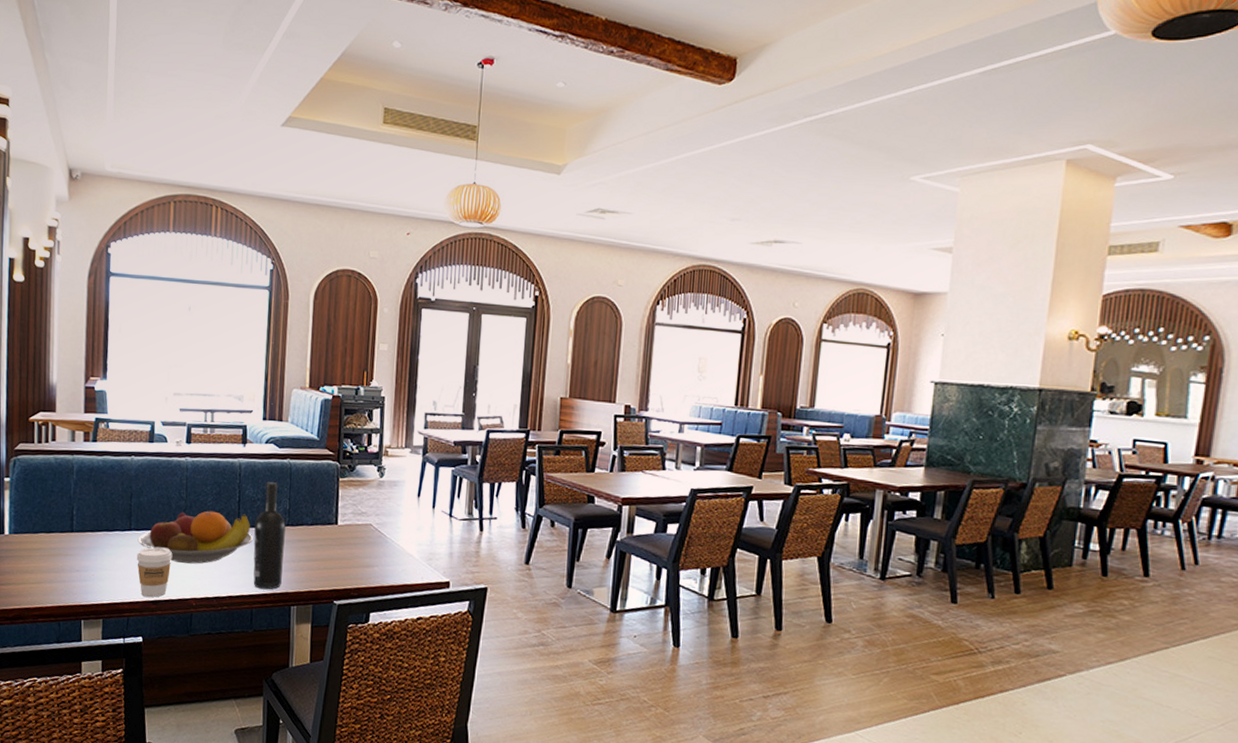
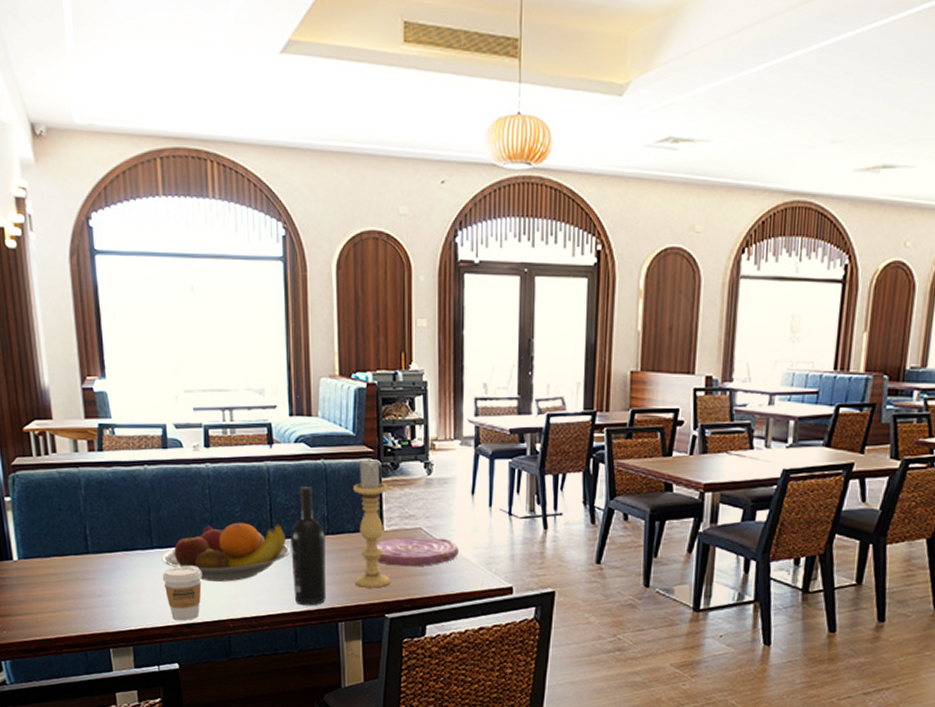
candle holder: none [309,461,344,577] -> present [353,459,391,588]
plate: none [330,531,403,559] -> present [376,536,459,567]

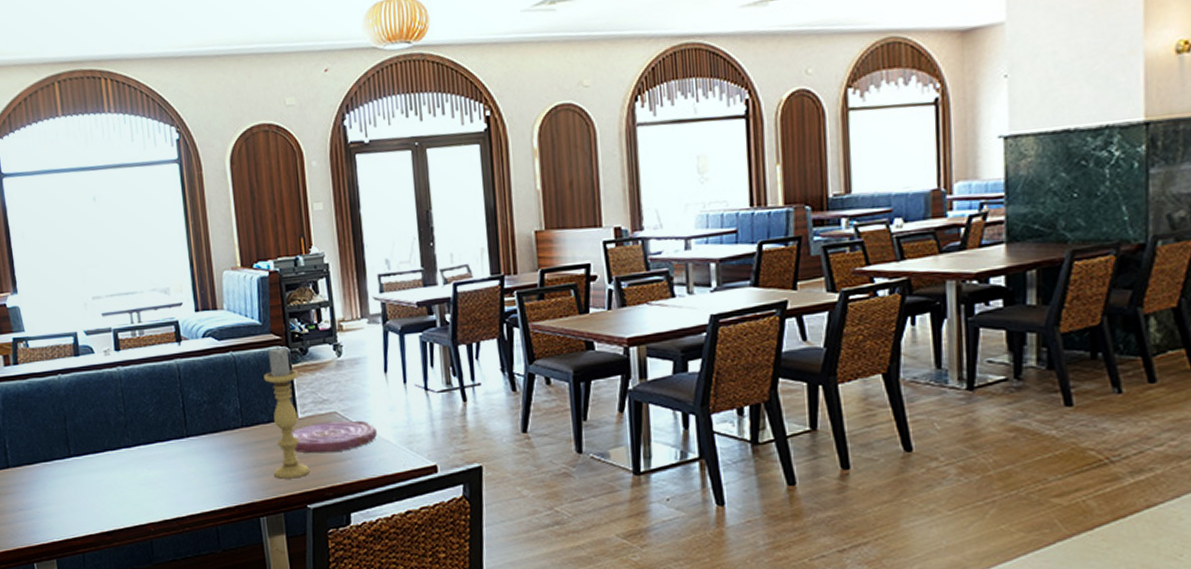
fruit bowl: present [161,522,290,582] -> none [79,421,206,485]
coffee cup: present [162,565,202,620] -> none [81,471,121,528]
wine bottle: present [291,486,326,606] -> none [205,380,245,503]

